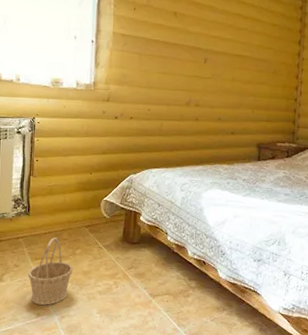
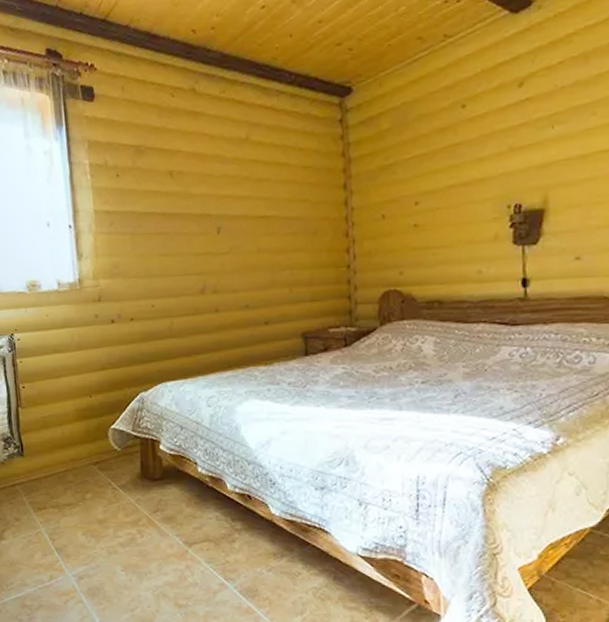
basket: present [27,237,74,305] -> none [32,481,86,565]

